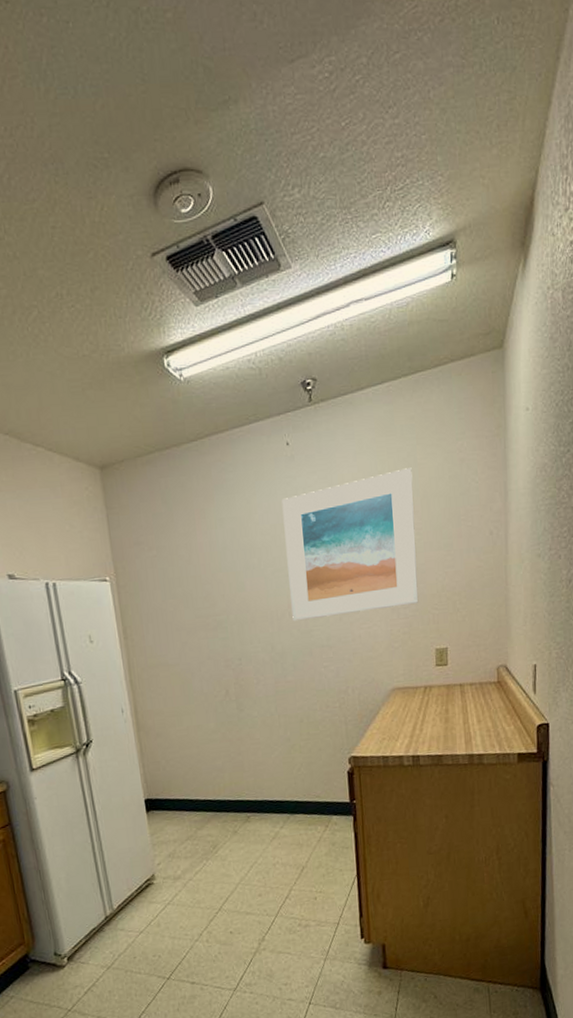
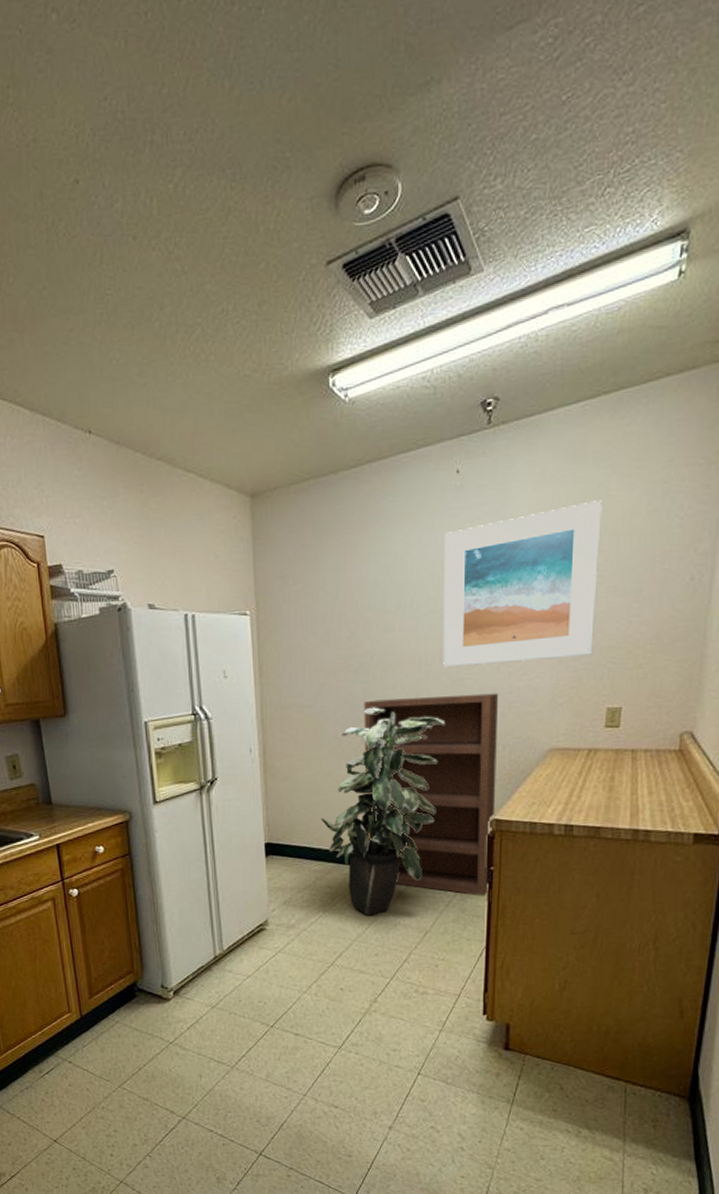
indoor plant: none [196,661,300,859] -> present [321,707,446,916]
bookcase: none [224,641,355,829] -> present [363,693,499,896]

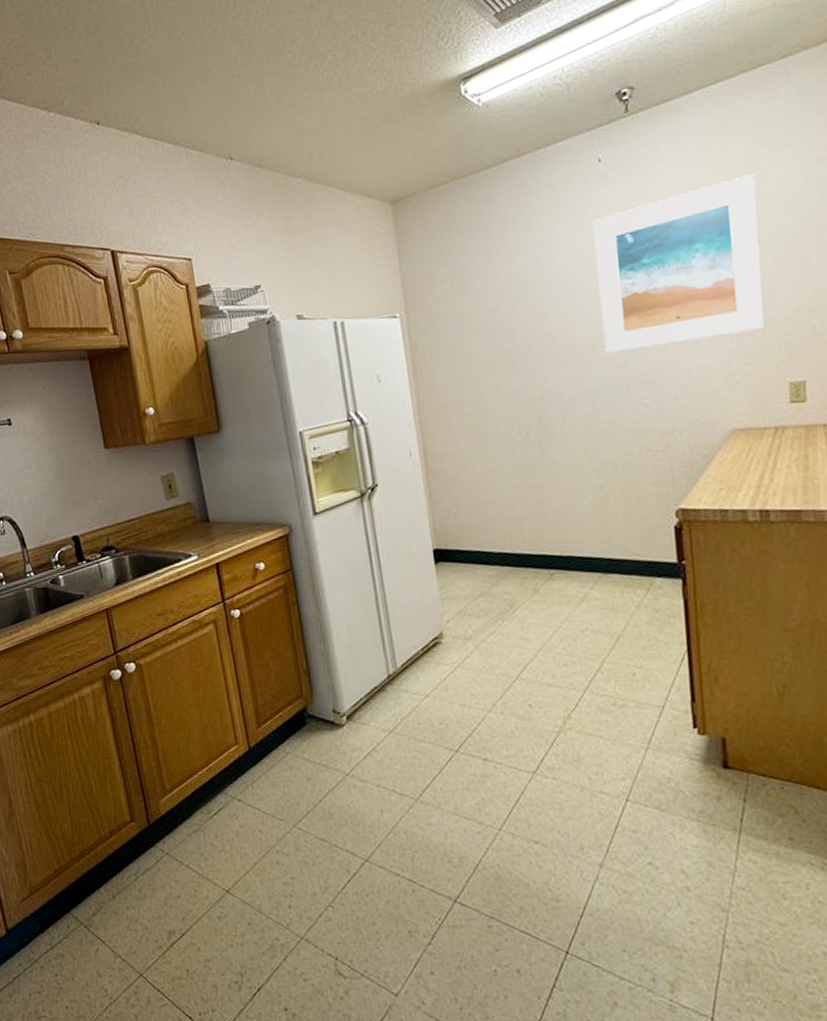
indoor plant: present [321,707,446,916] -> none [490,399,615,622]
bookcase: present [363,693,499,896] -> none [525,375,684,594]

